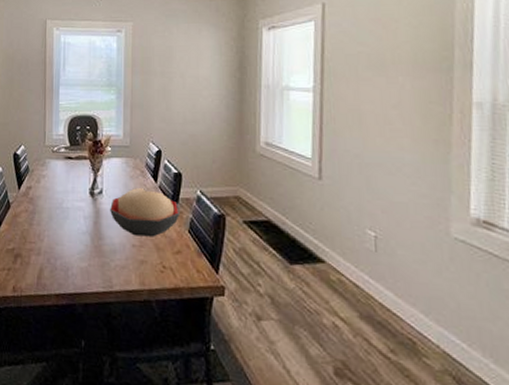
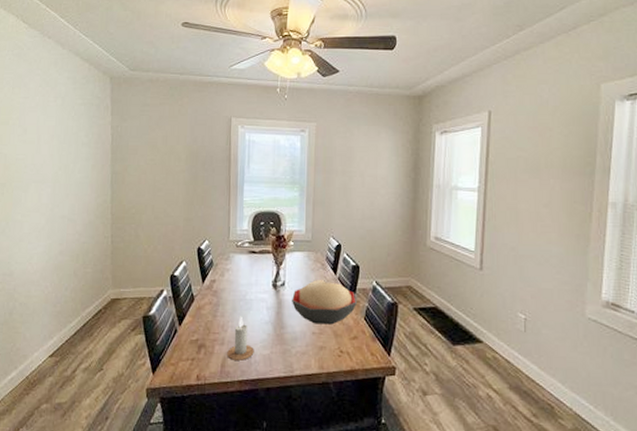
candle: none [43,225,71,273] -> present [227,316,254,361]

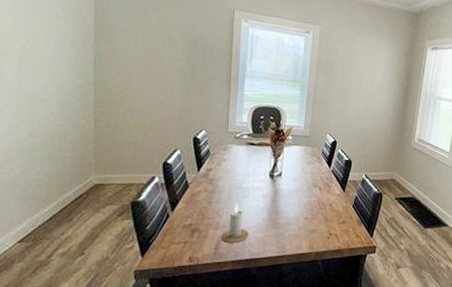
decorative bowl: present [292,279,357,325] -> none [287,171,347,211]

